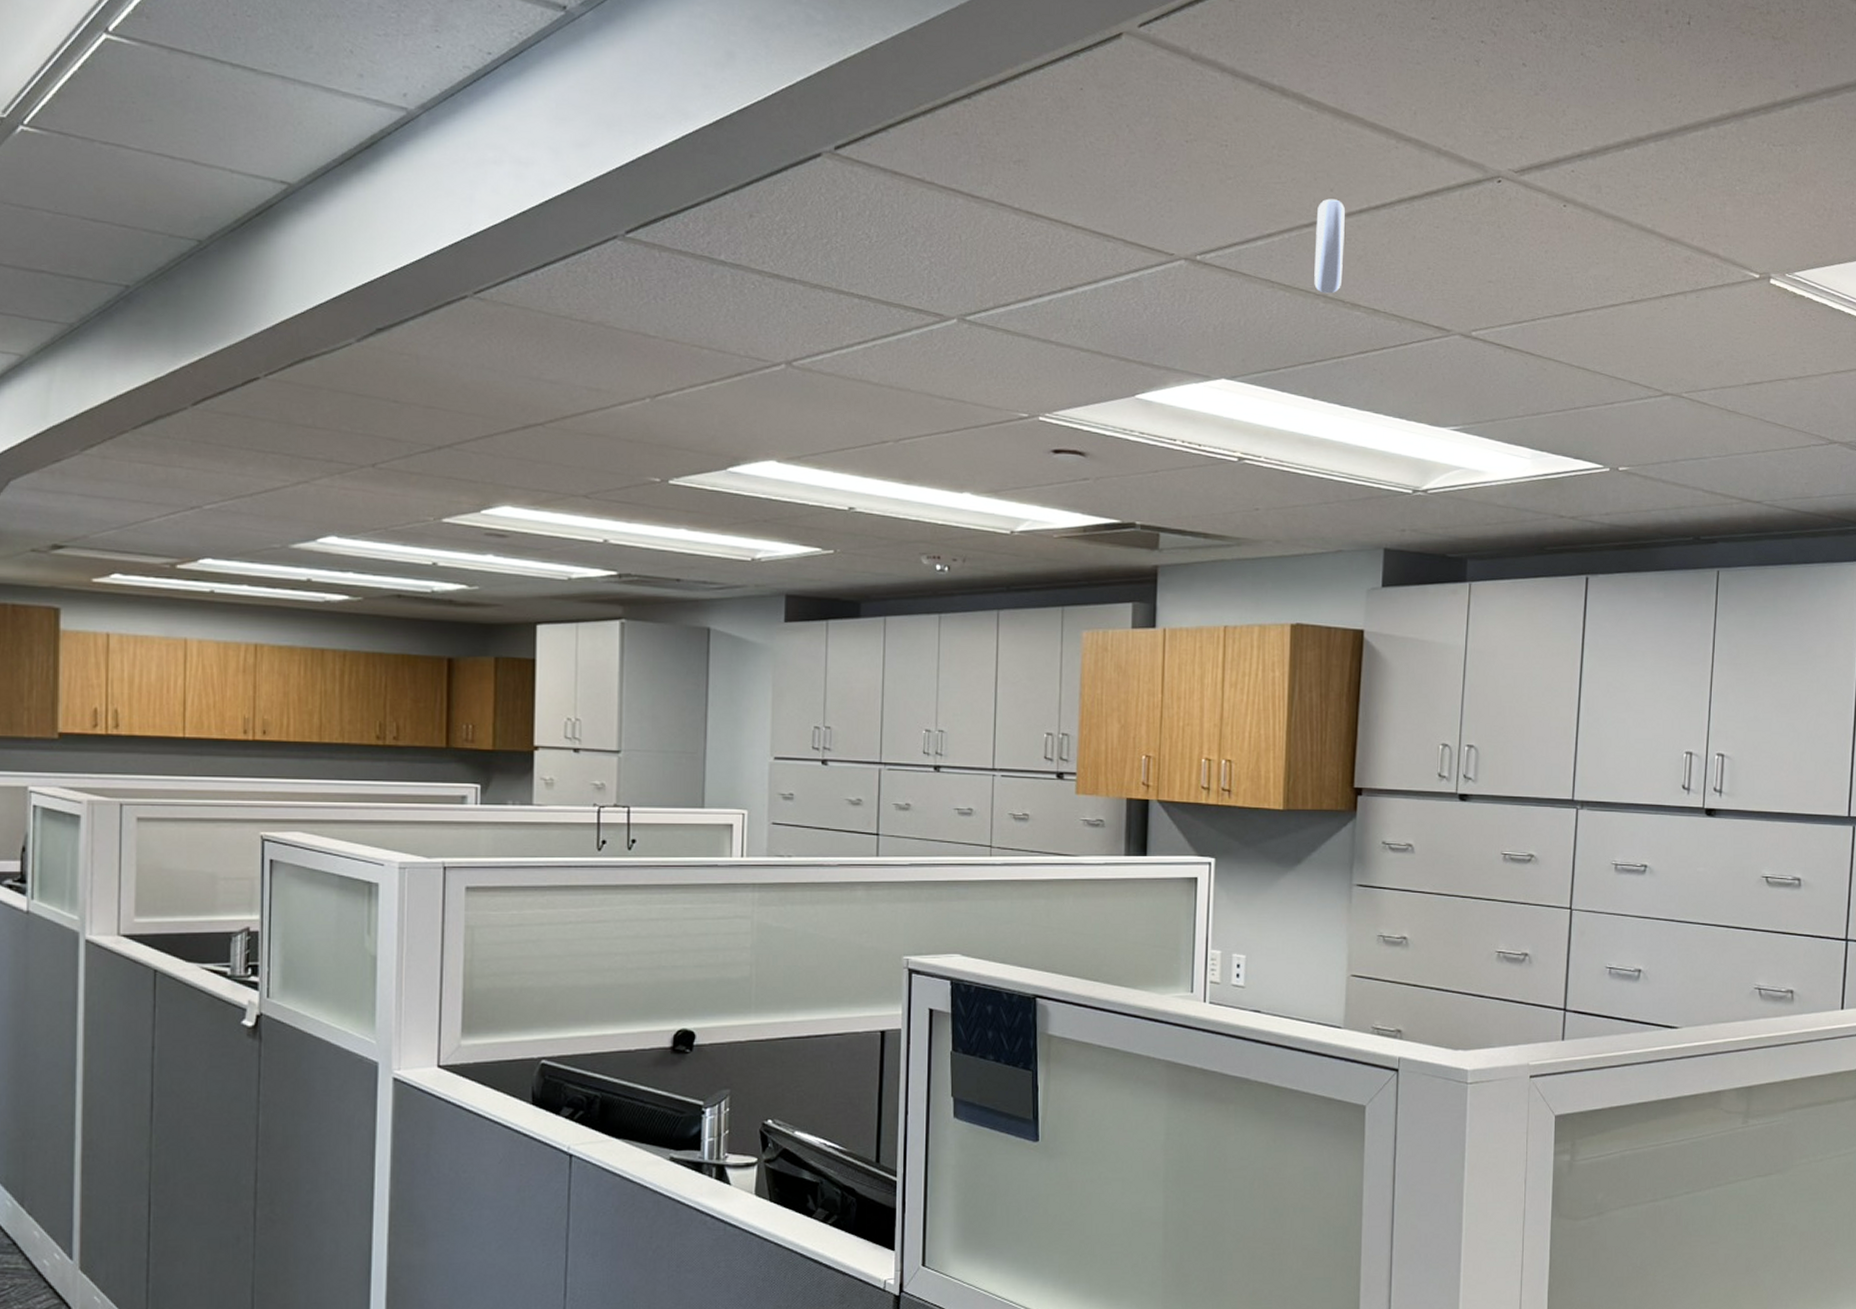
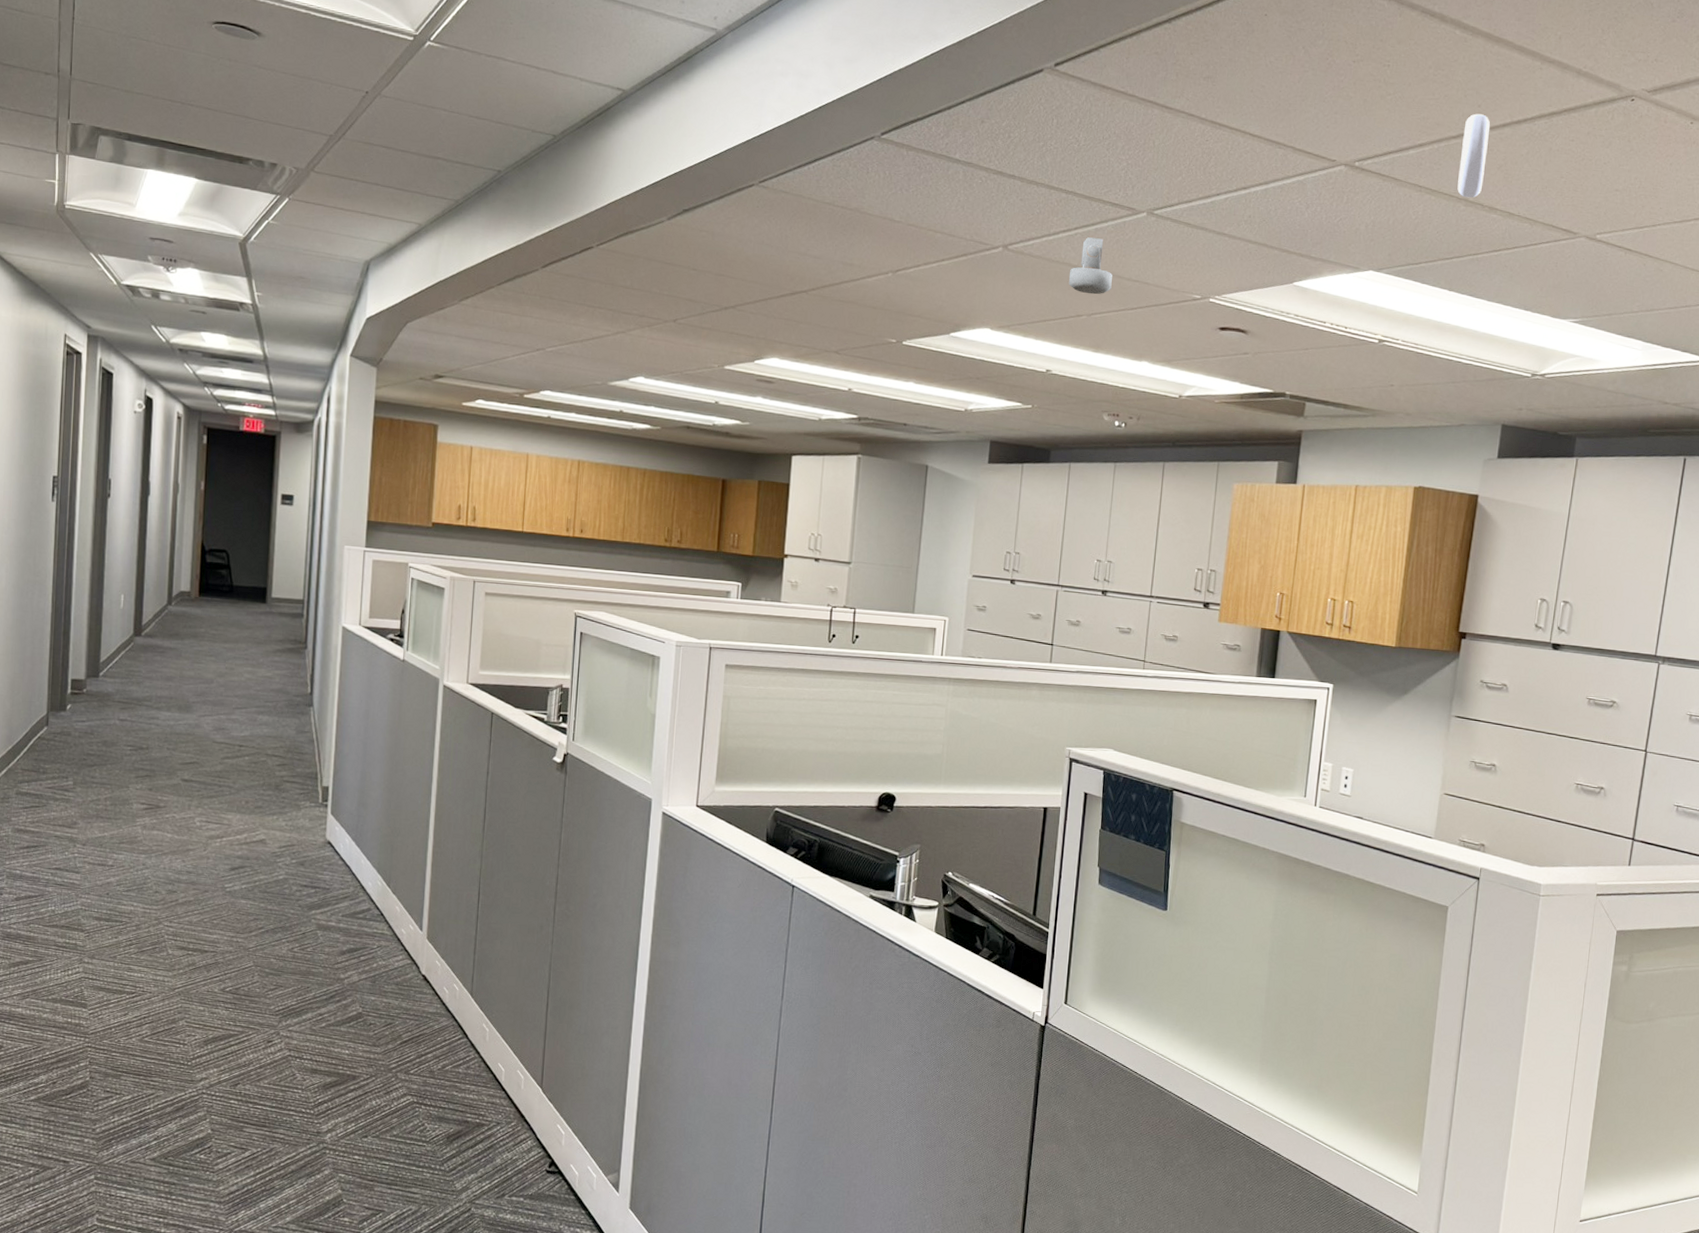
security camera: none [868,349,921,417] -> present [1068,237,1112,295]

